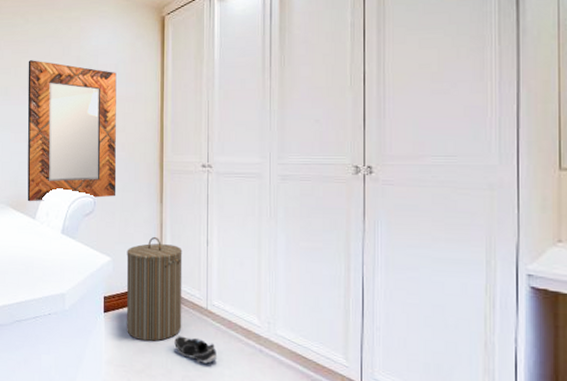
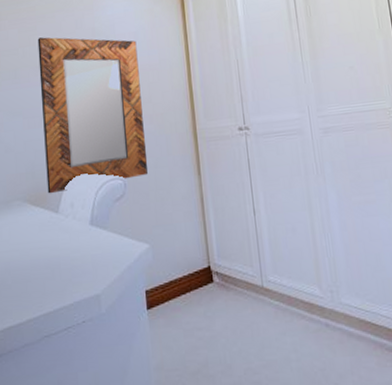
laundry hamper: present [126,236,183,342] -> none [166,213,238,335]
shoe: present [174,336,218,364] -> none [230,322,281,352]

